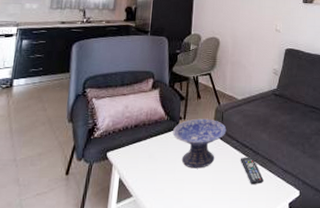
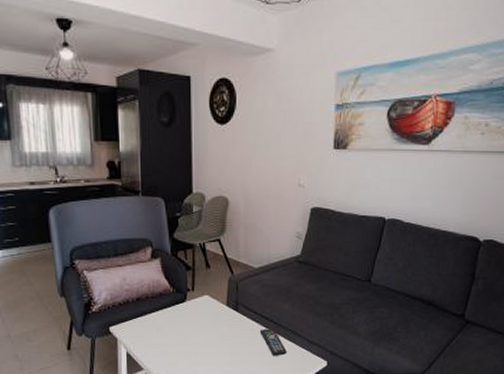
decorative bowl: present [173,118,227,169] -> none [181,289,243,341]

